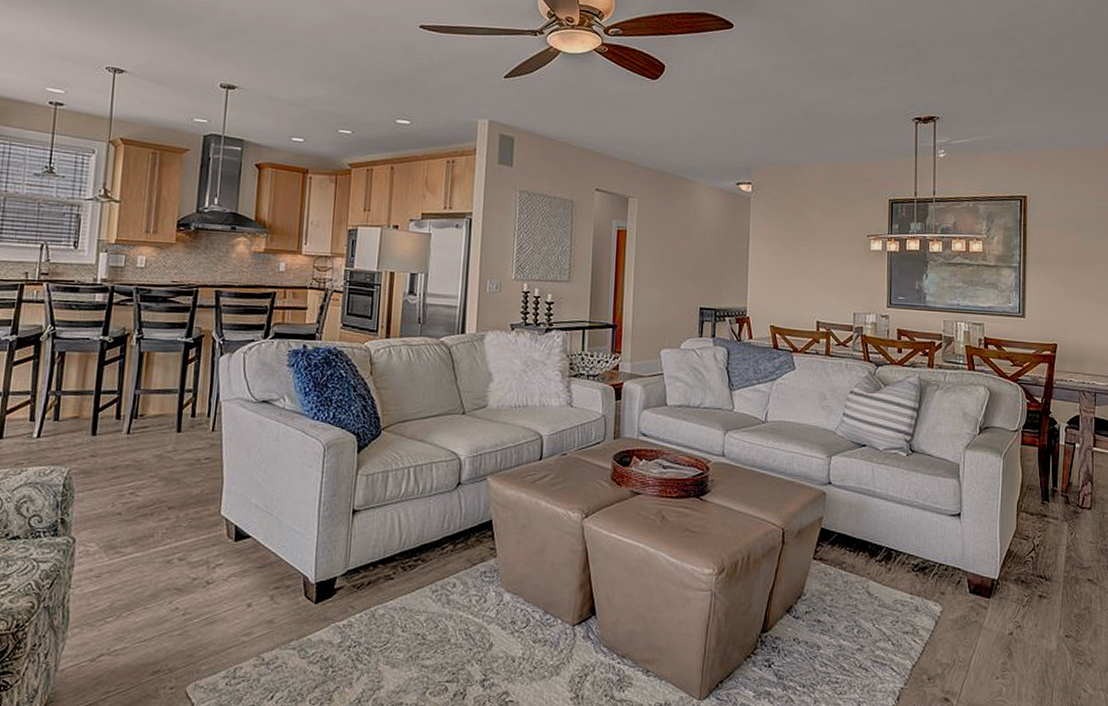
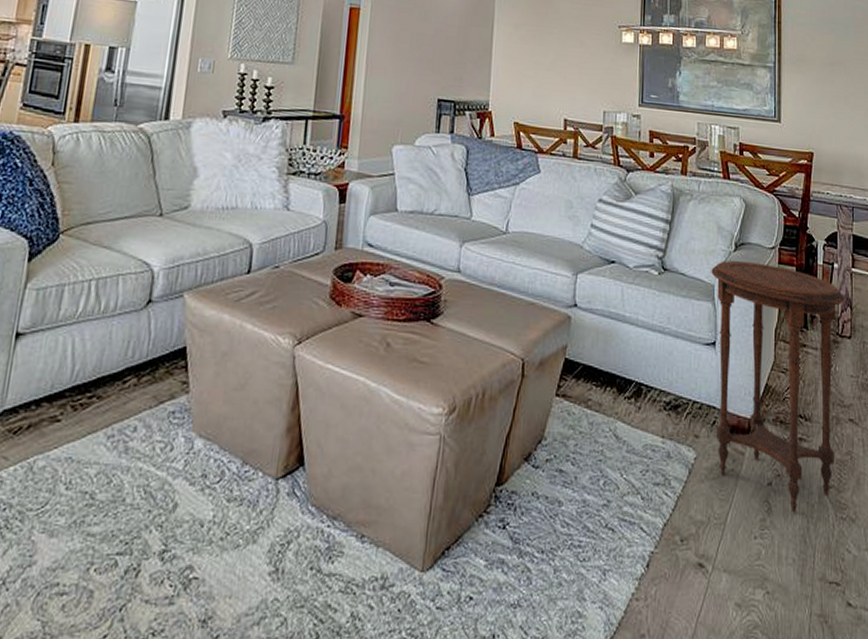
side table: none [956,442,1086,658] -> present [711,260,845,513]

